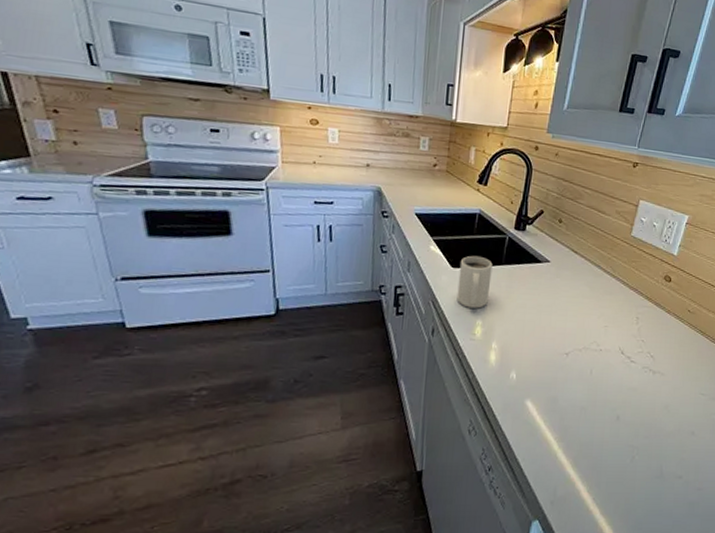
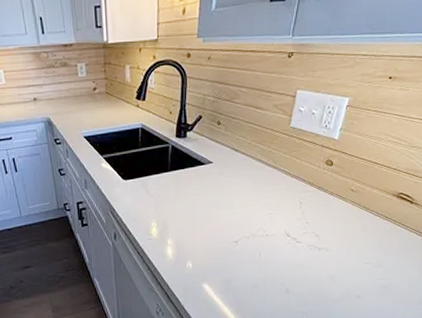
mug: present [457,255,493,309] -> none [130,166,160,213]

